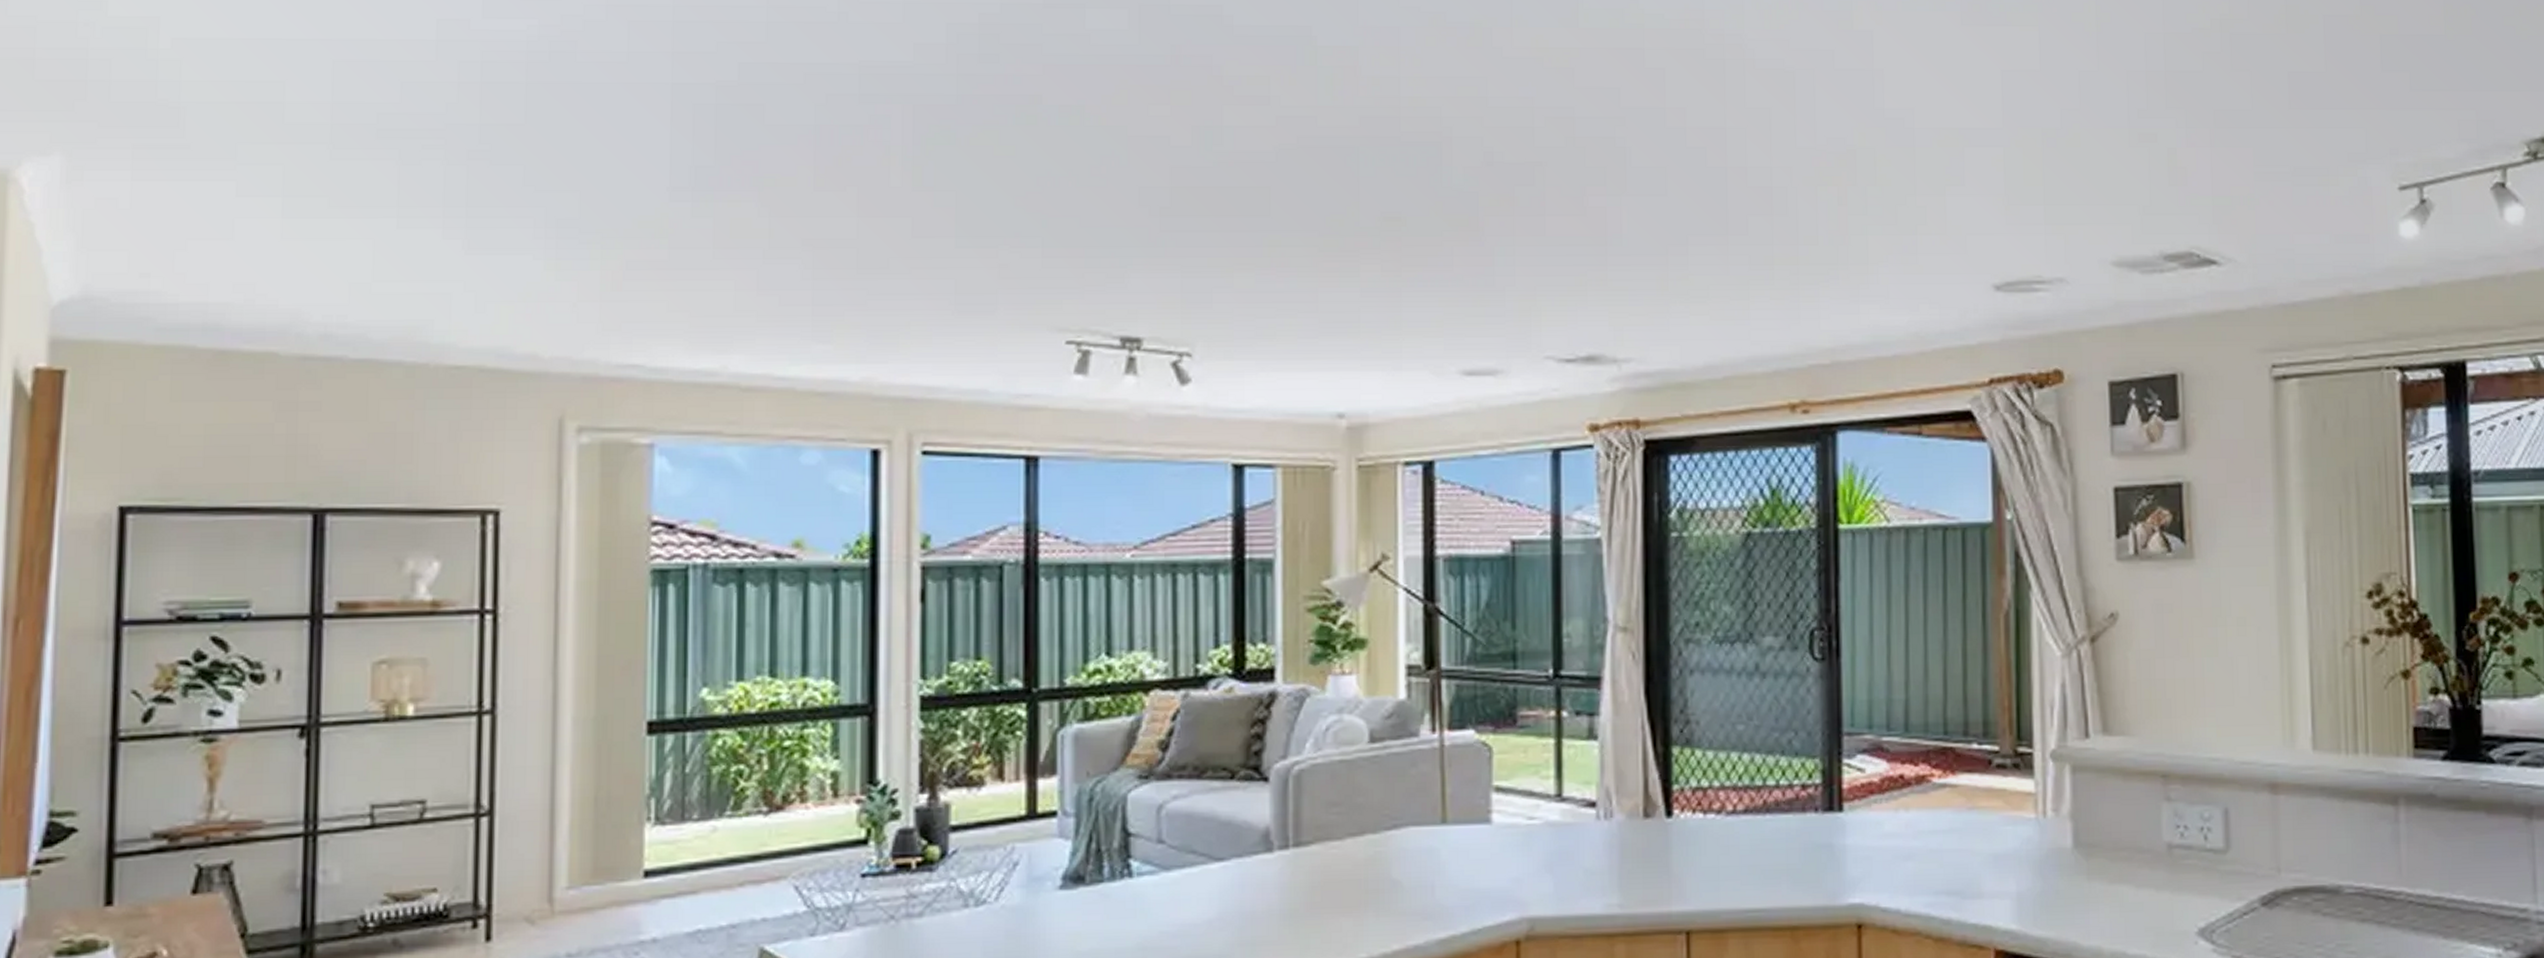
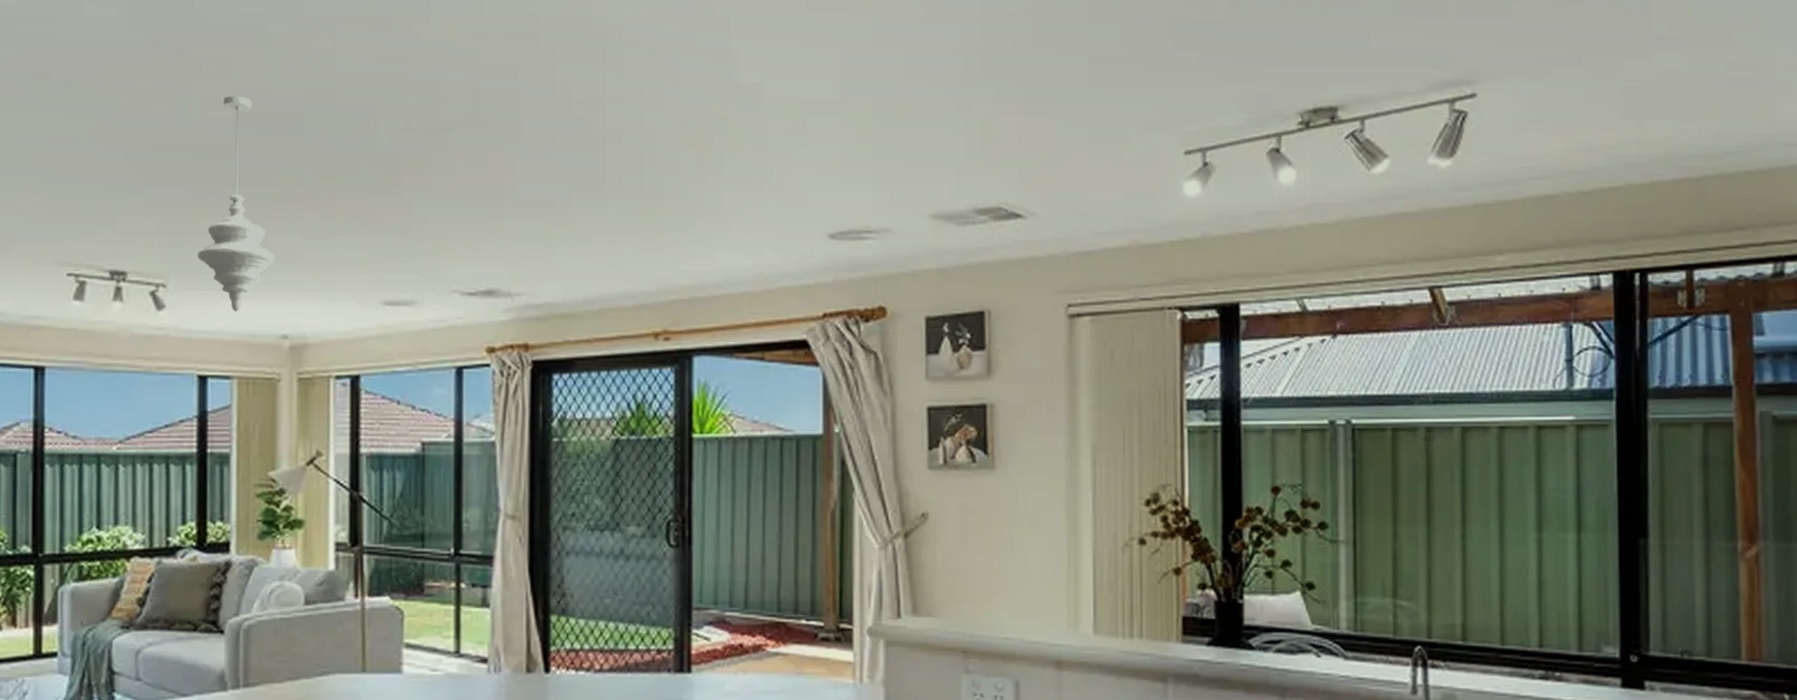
pendant light: none [1230,123,1327,385] -> present [197,96,275,311]

